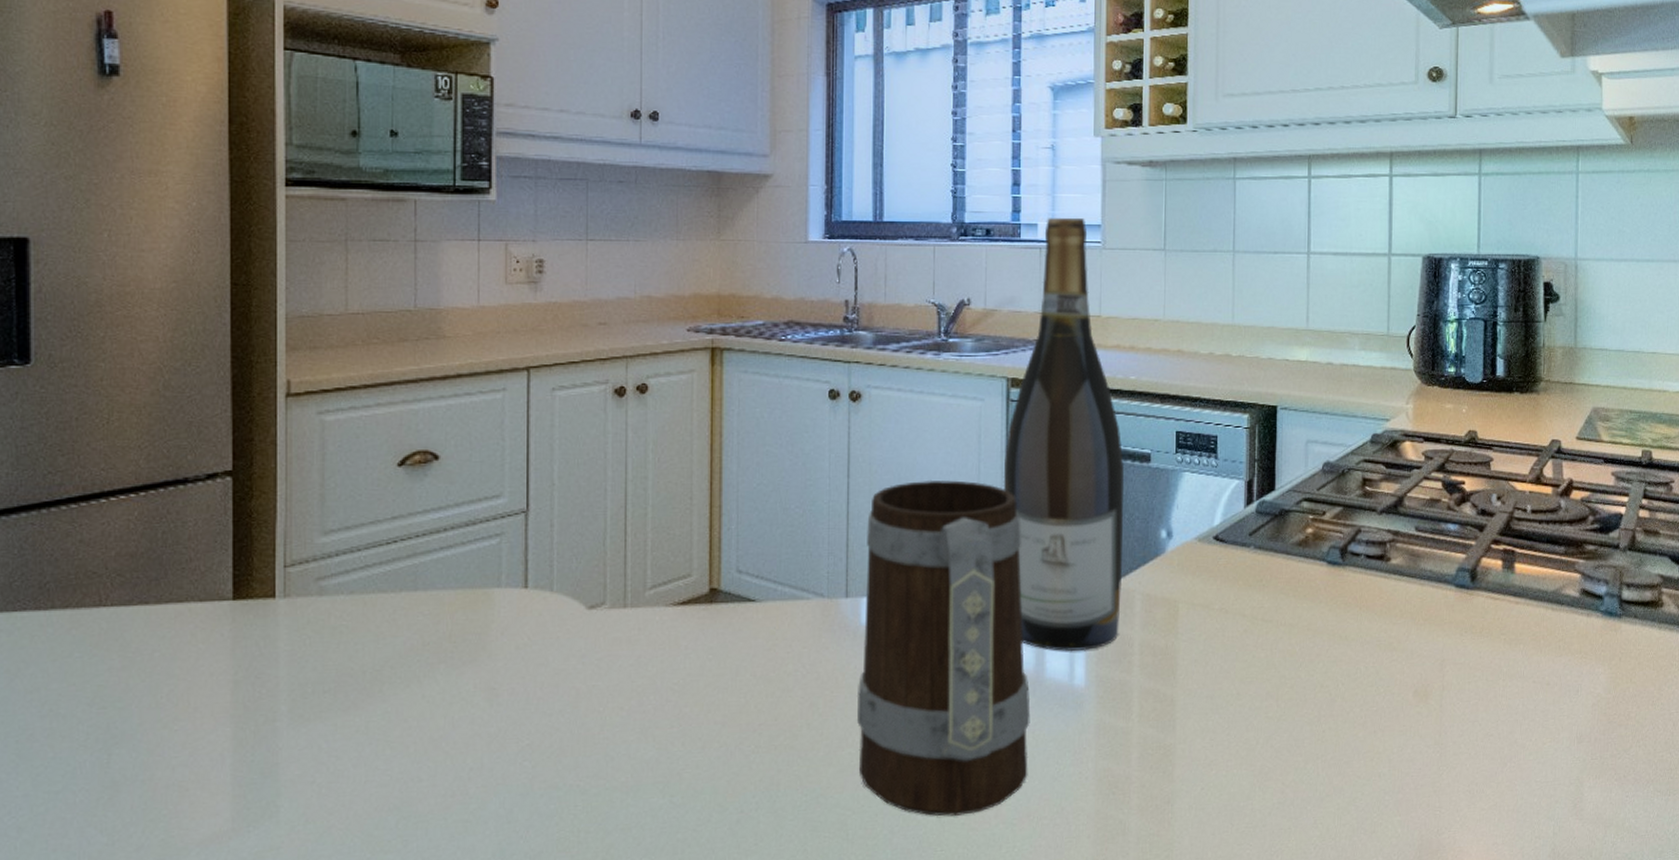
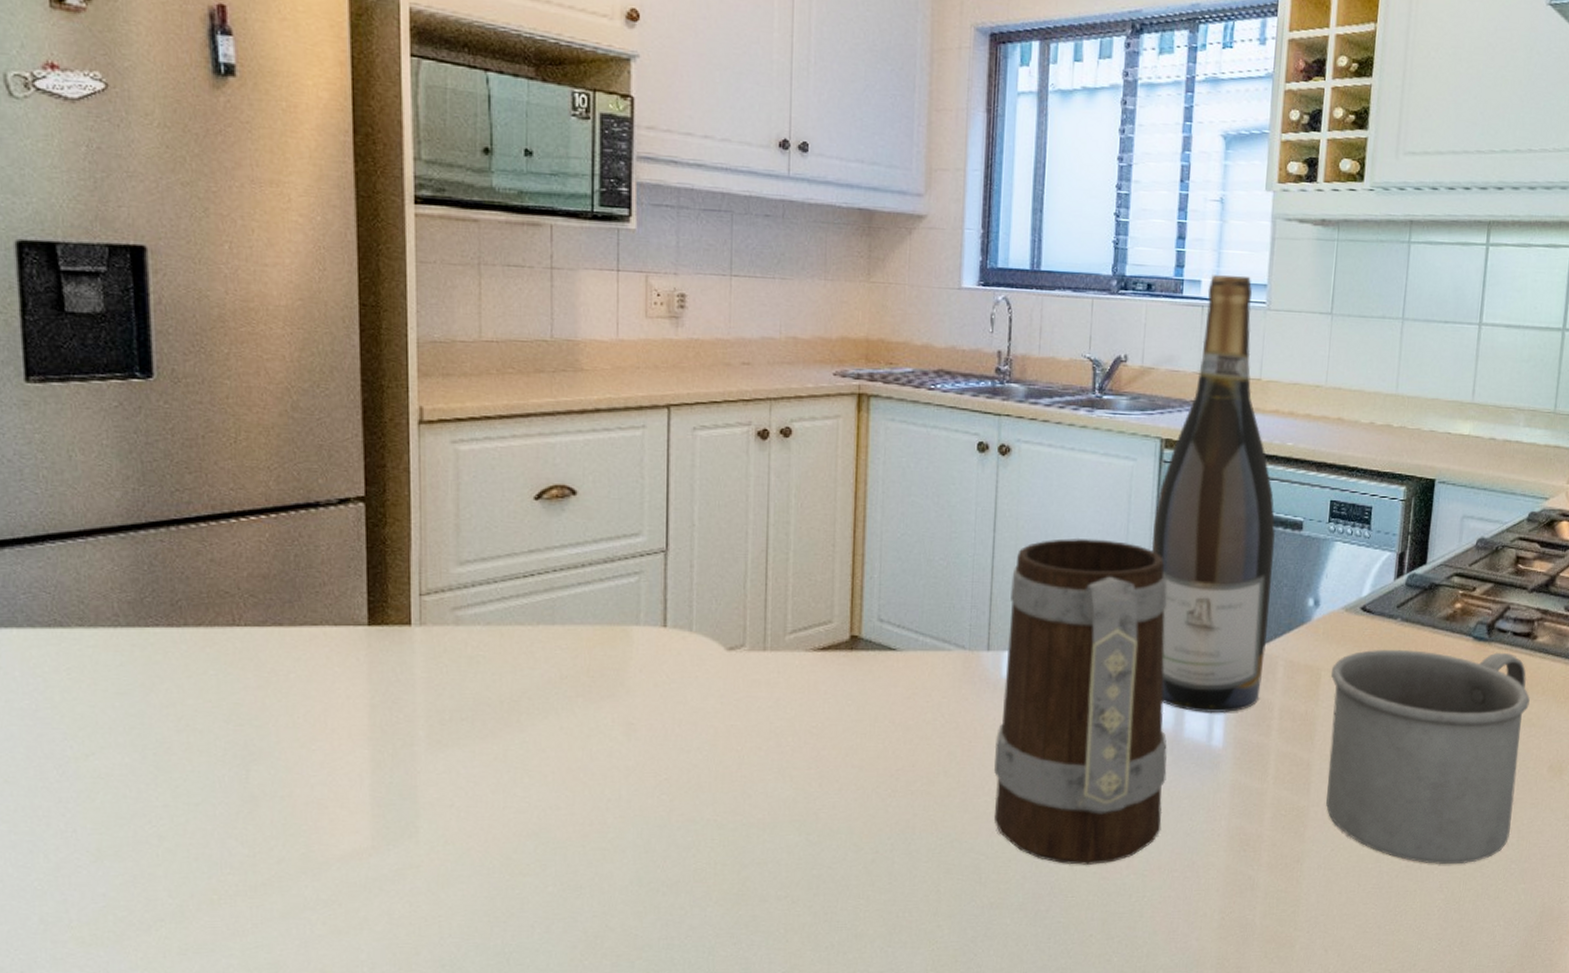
mug: none [1188,576,1389,800] -> present [1326,650,1530,865]

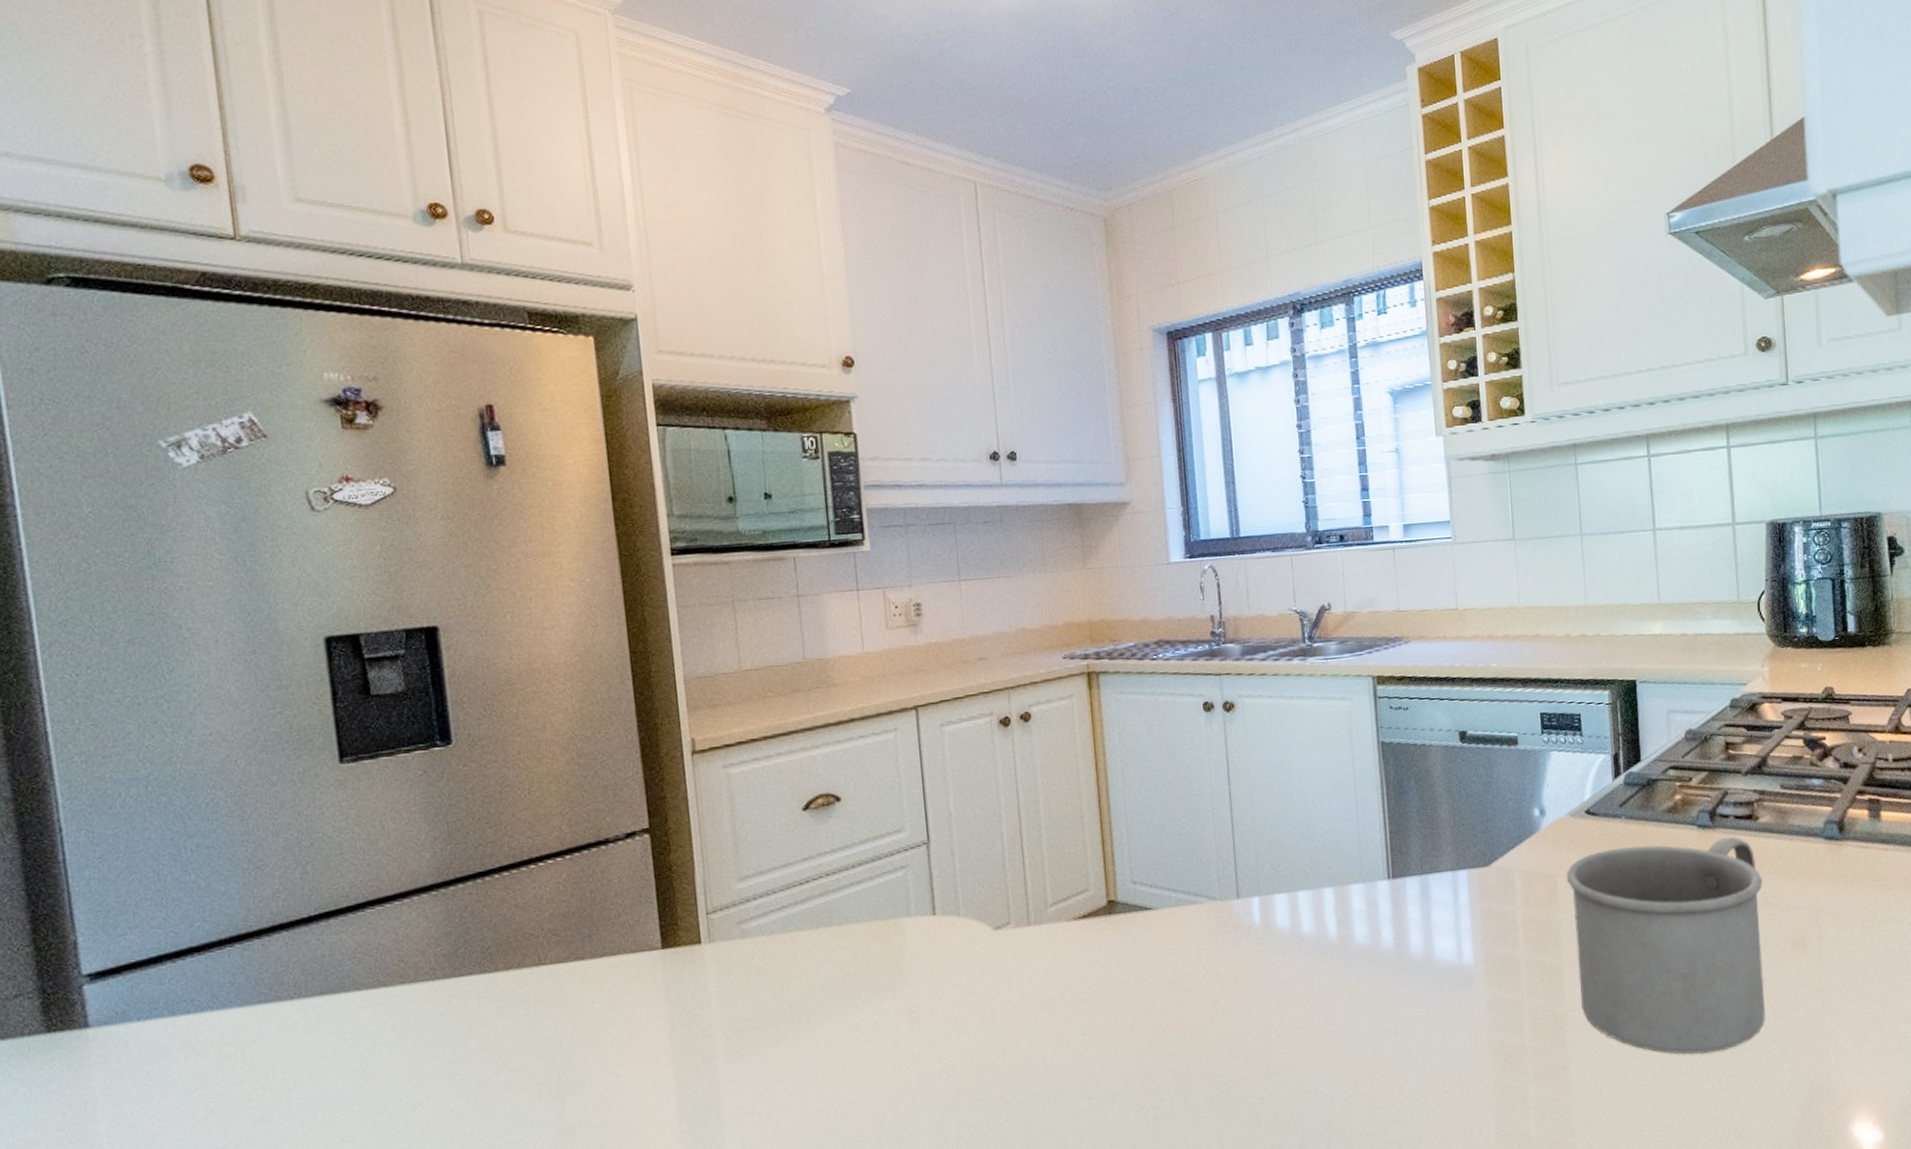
mug: present [994,537,1167,865] -> none [1251,778,1427,1099]
wine bottle: present [1151,275,1276,714] -> none [1377,515,1502,933]

